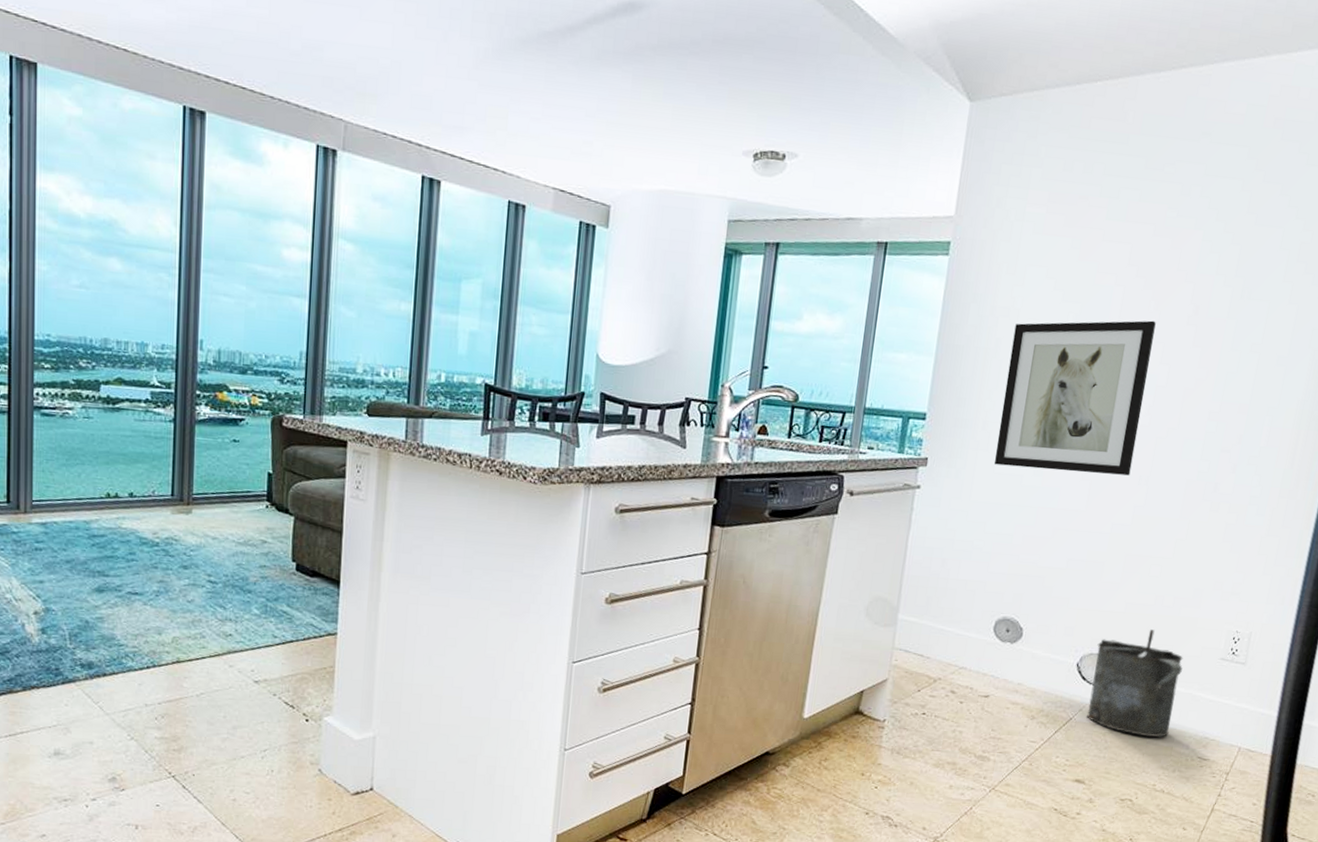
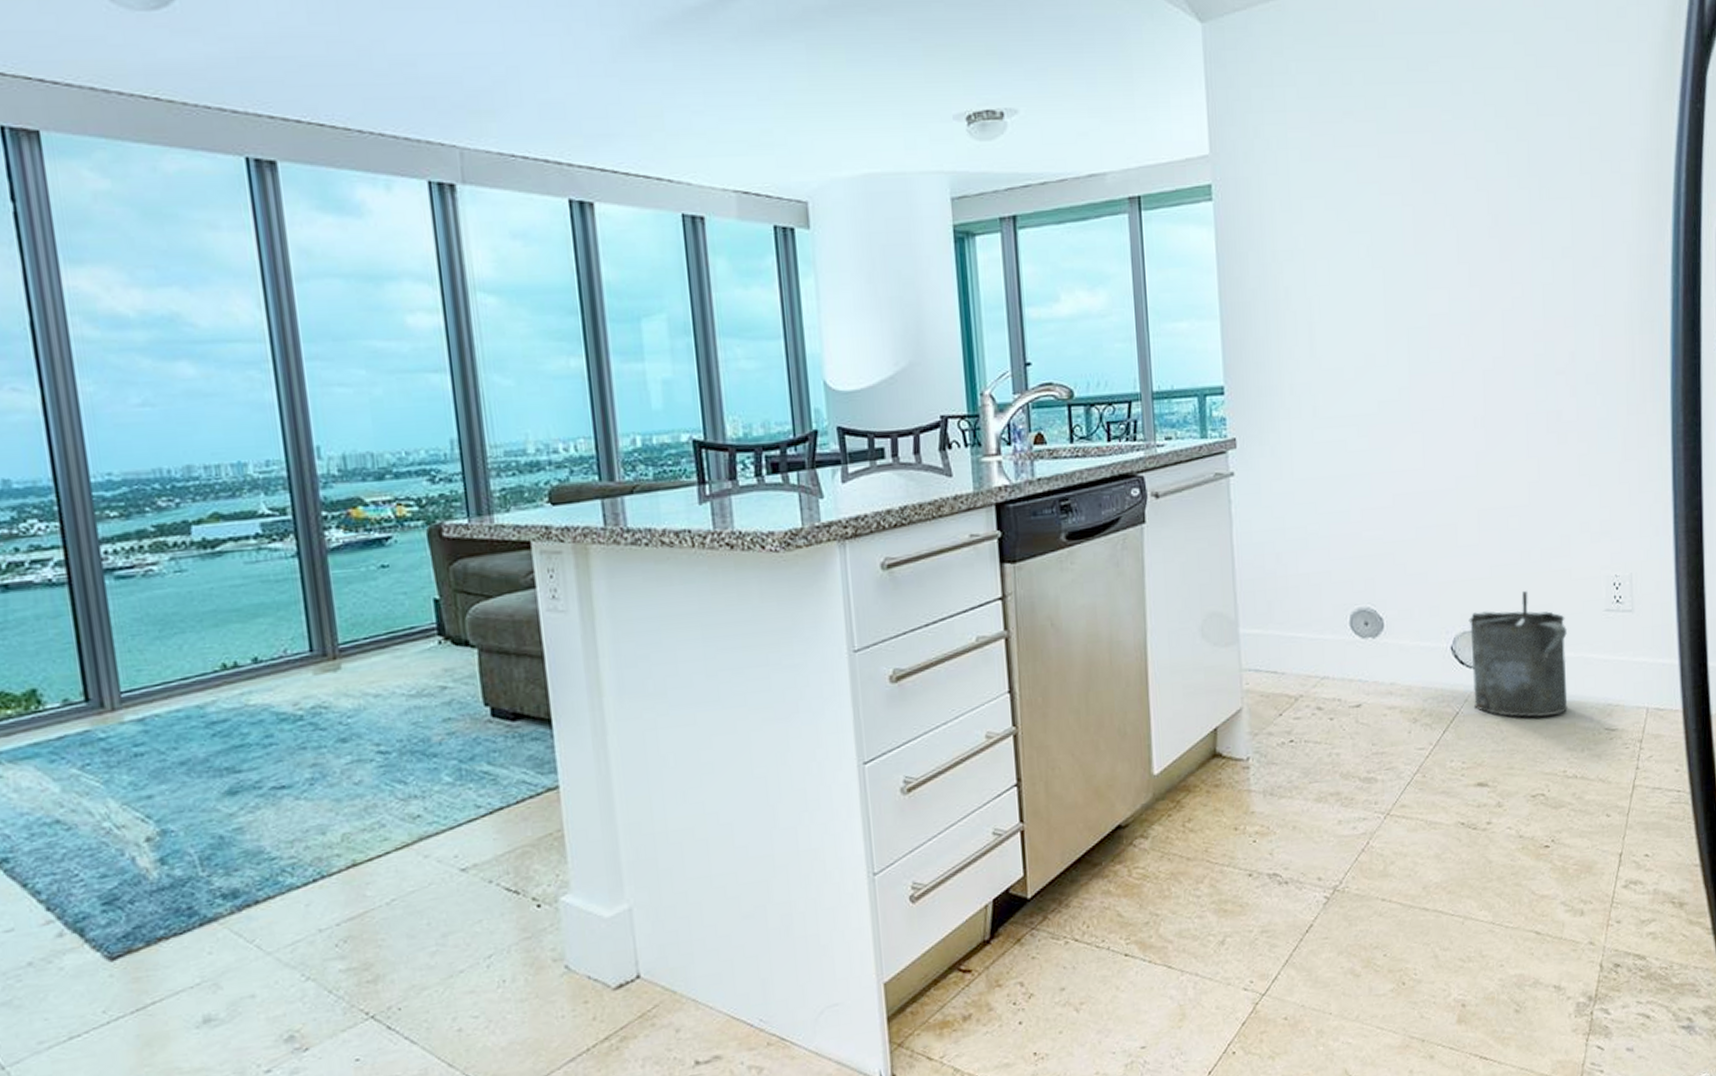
wall art: present [994,320,1156,476] -> none [1303,239,1464,433]

